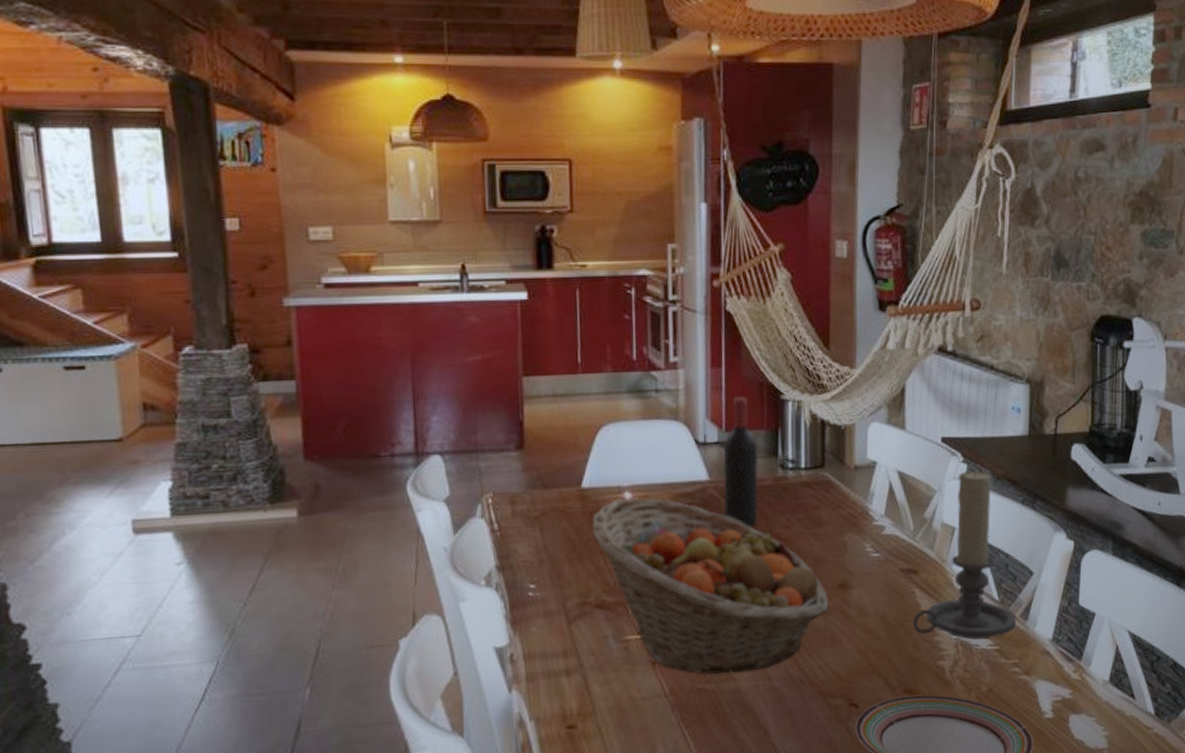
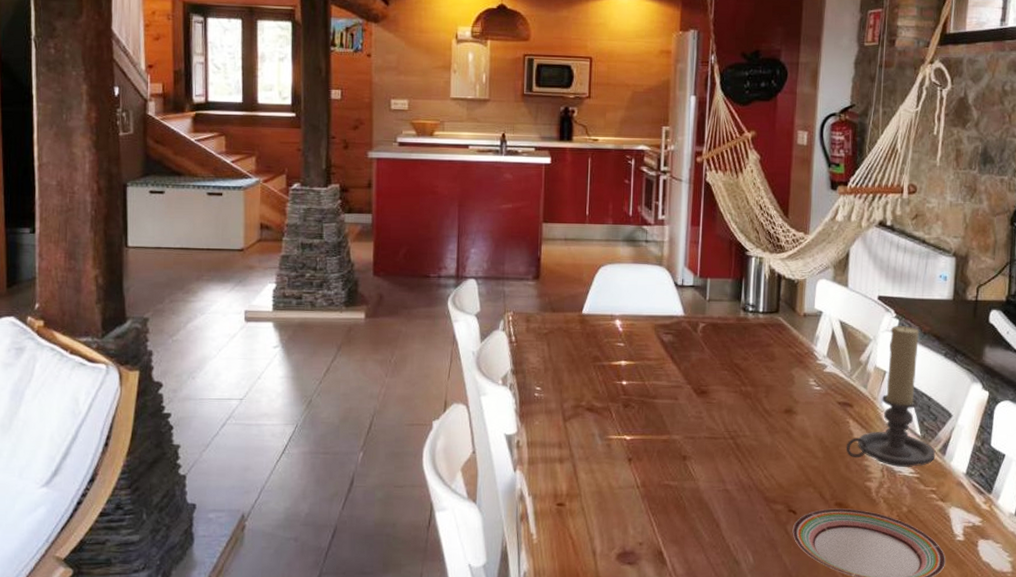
fruit basket: present [592,498,829,675] -> none [588,325,776,475]
wine bottle: present [723,396,759,527] -> none [694,250,725,356]

